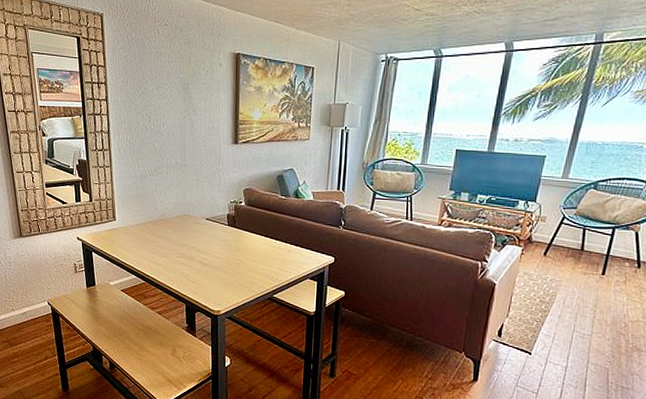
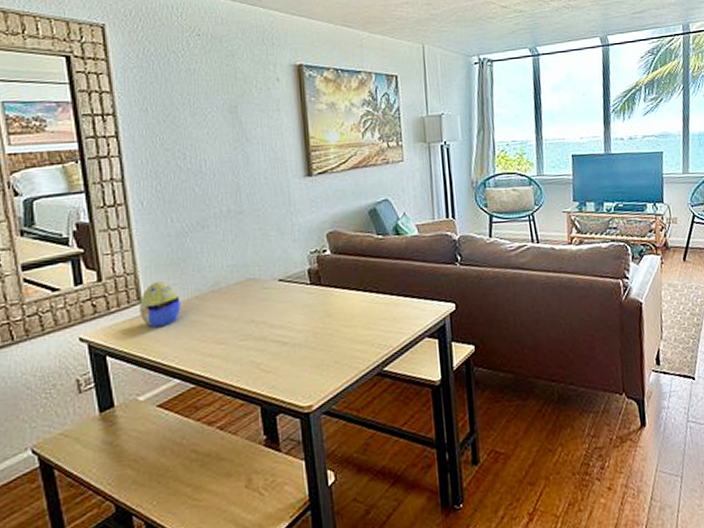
decorative egg: none [114,207,140,239] -> present [140,281,181,328]

